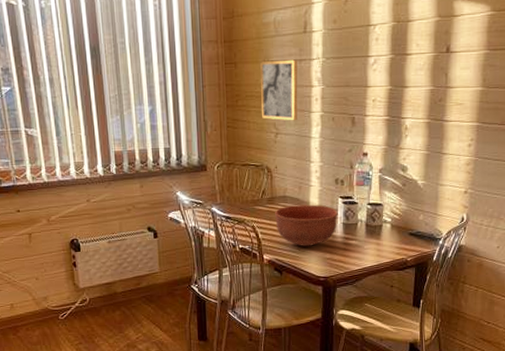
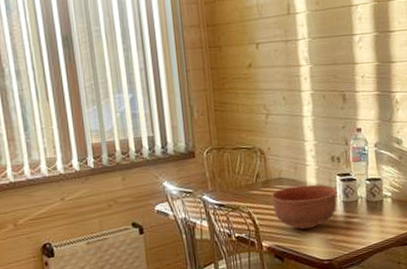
wall art: present [260,59,298,121] -> none [245,40,288,101]

